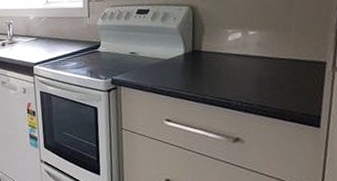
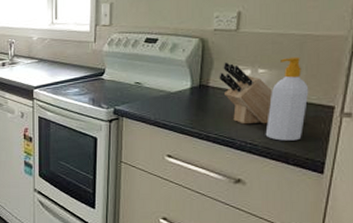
knife block: none [210,27,265,85] -> present [219,62,273,125]
soap bottle: none [260,16,300,99] -> present [265,56,309,141]

